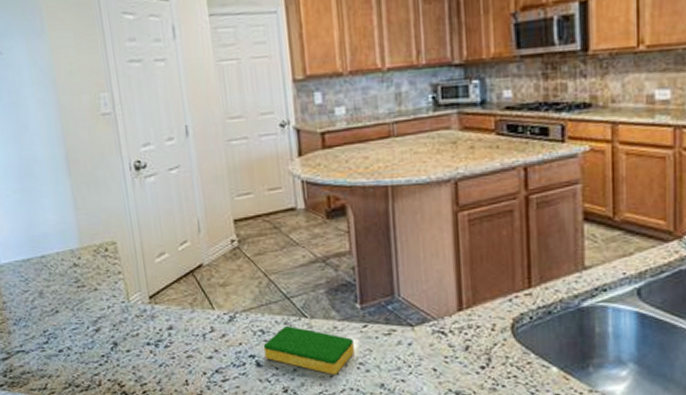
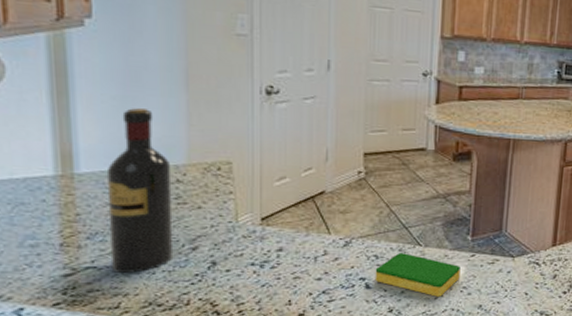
wine bottle: none [19,198,82,357] -> present [106,108,174,274]

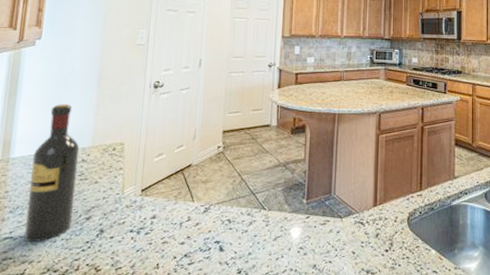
dish sponge: present [375,253,461,297] -> none [227,217,298,258]

